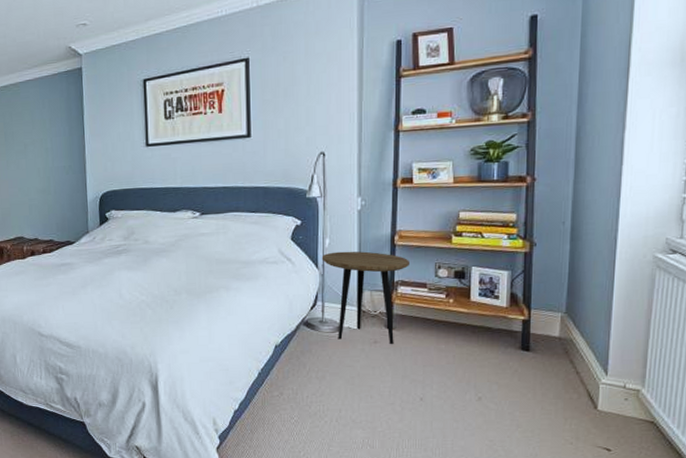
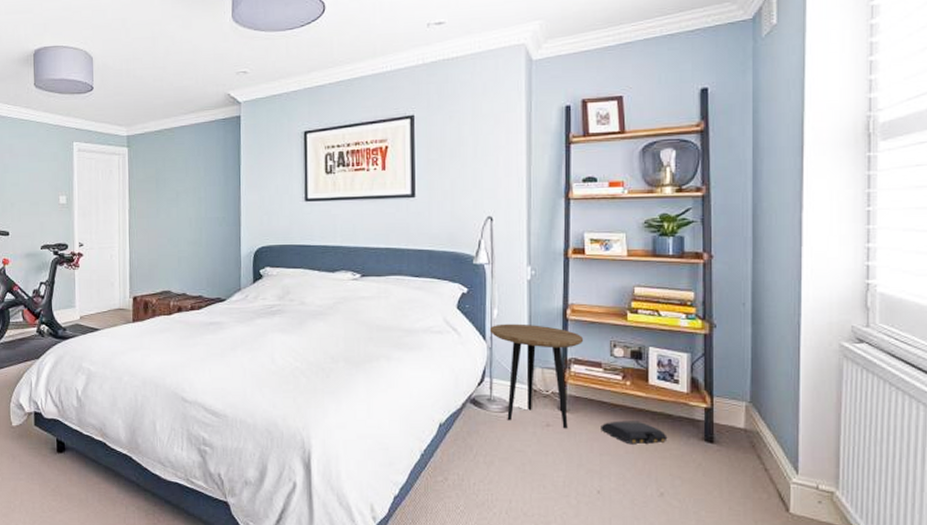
bag: none [424,334,487,355] -> present [601,421,668,444]

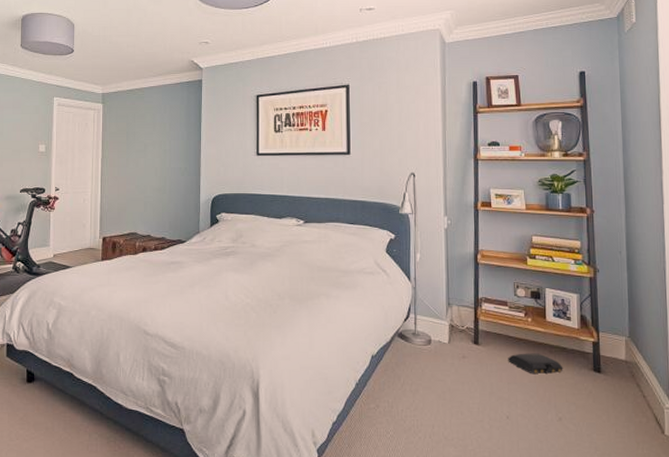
side table: present [489,323,583,429] -> none [413,266,491,361]

